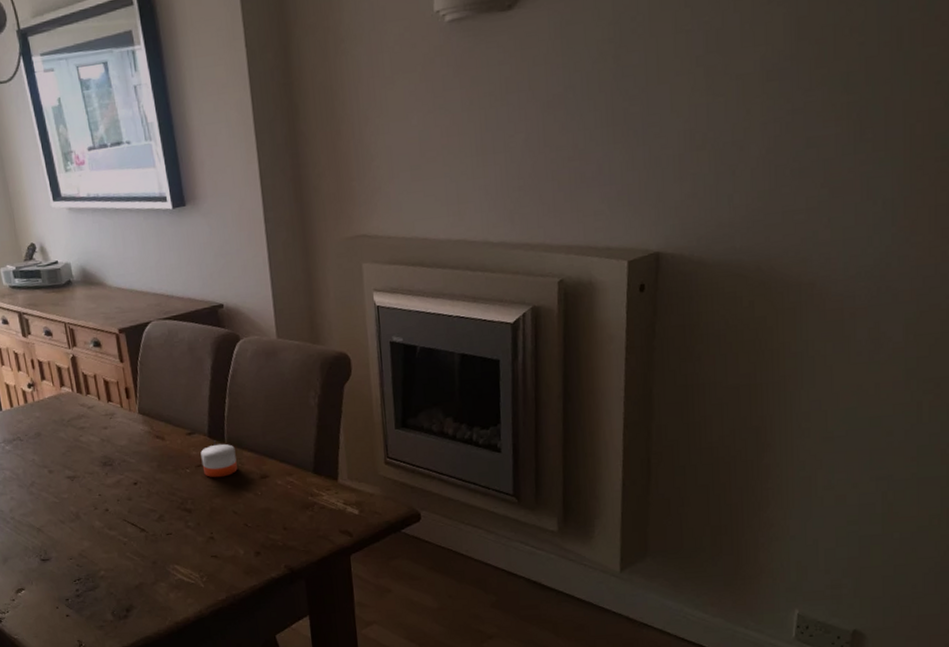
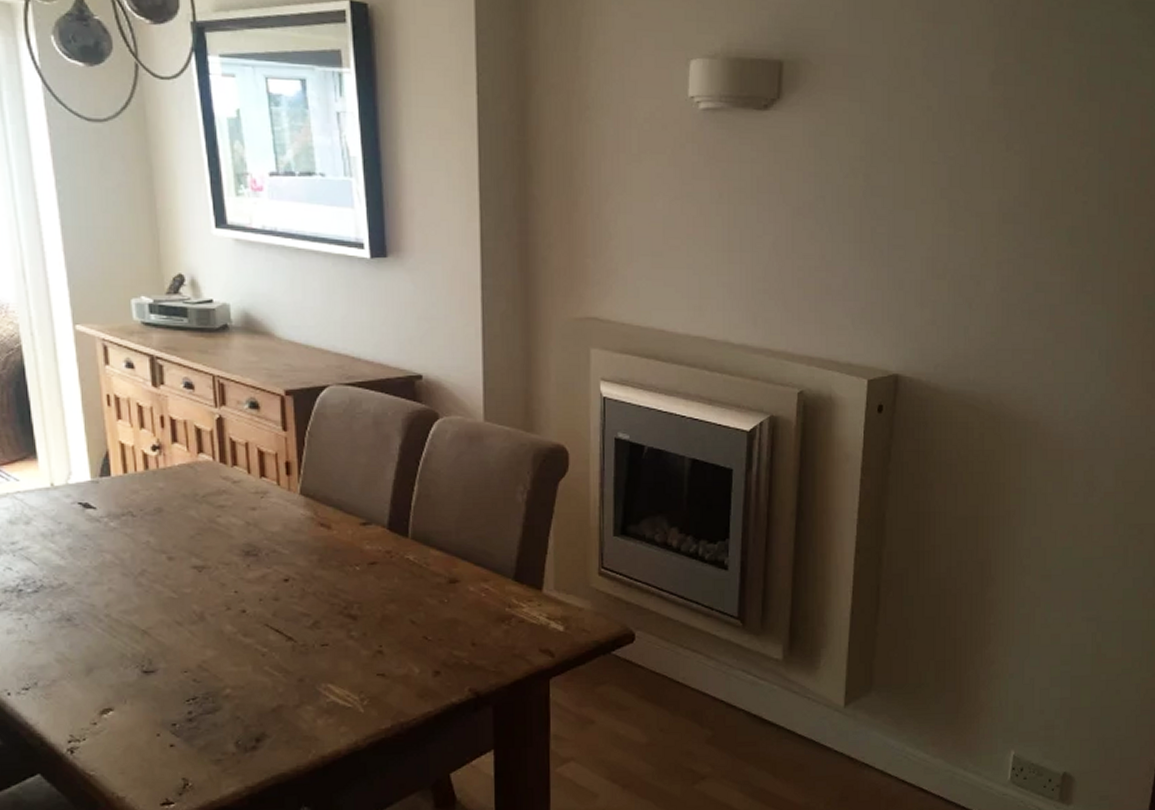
candle: present [200,440,238,478] -> none [376,534,421,579]

